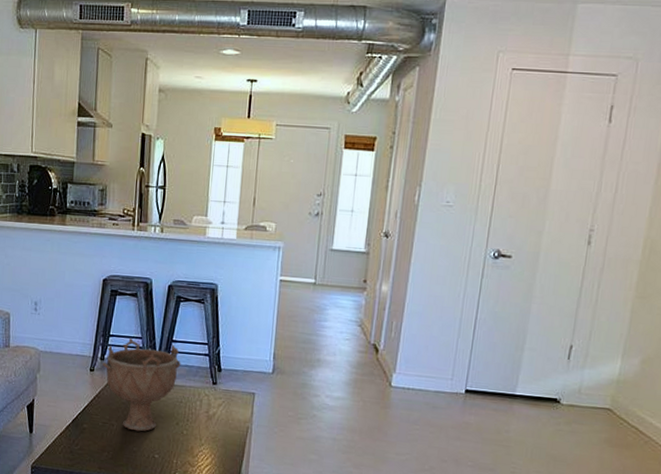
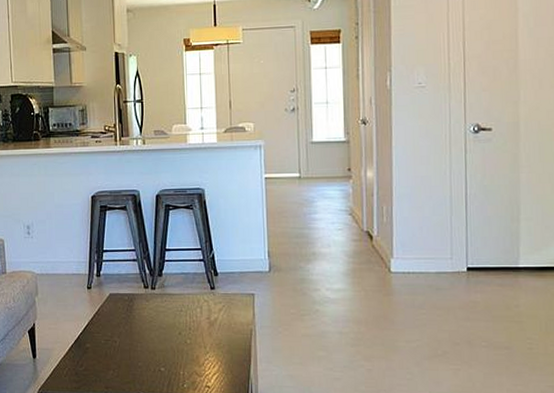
decorative bowl: present [102,337,181,432] -> none [99,251,177,346]

